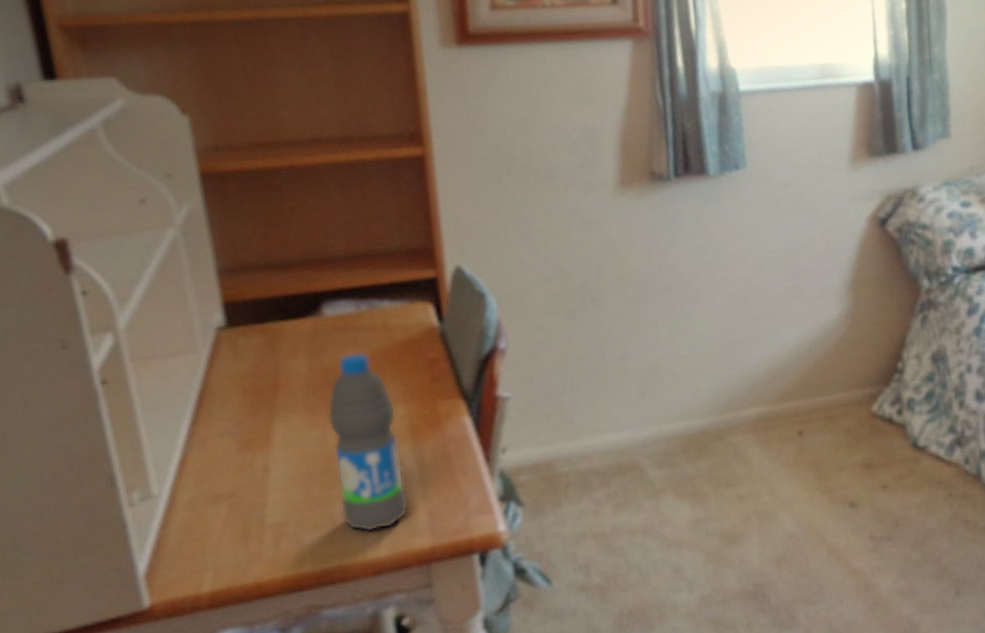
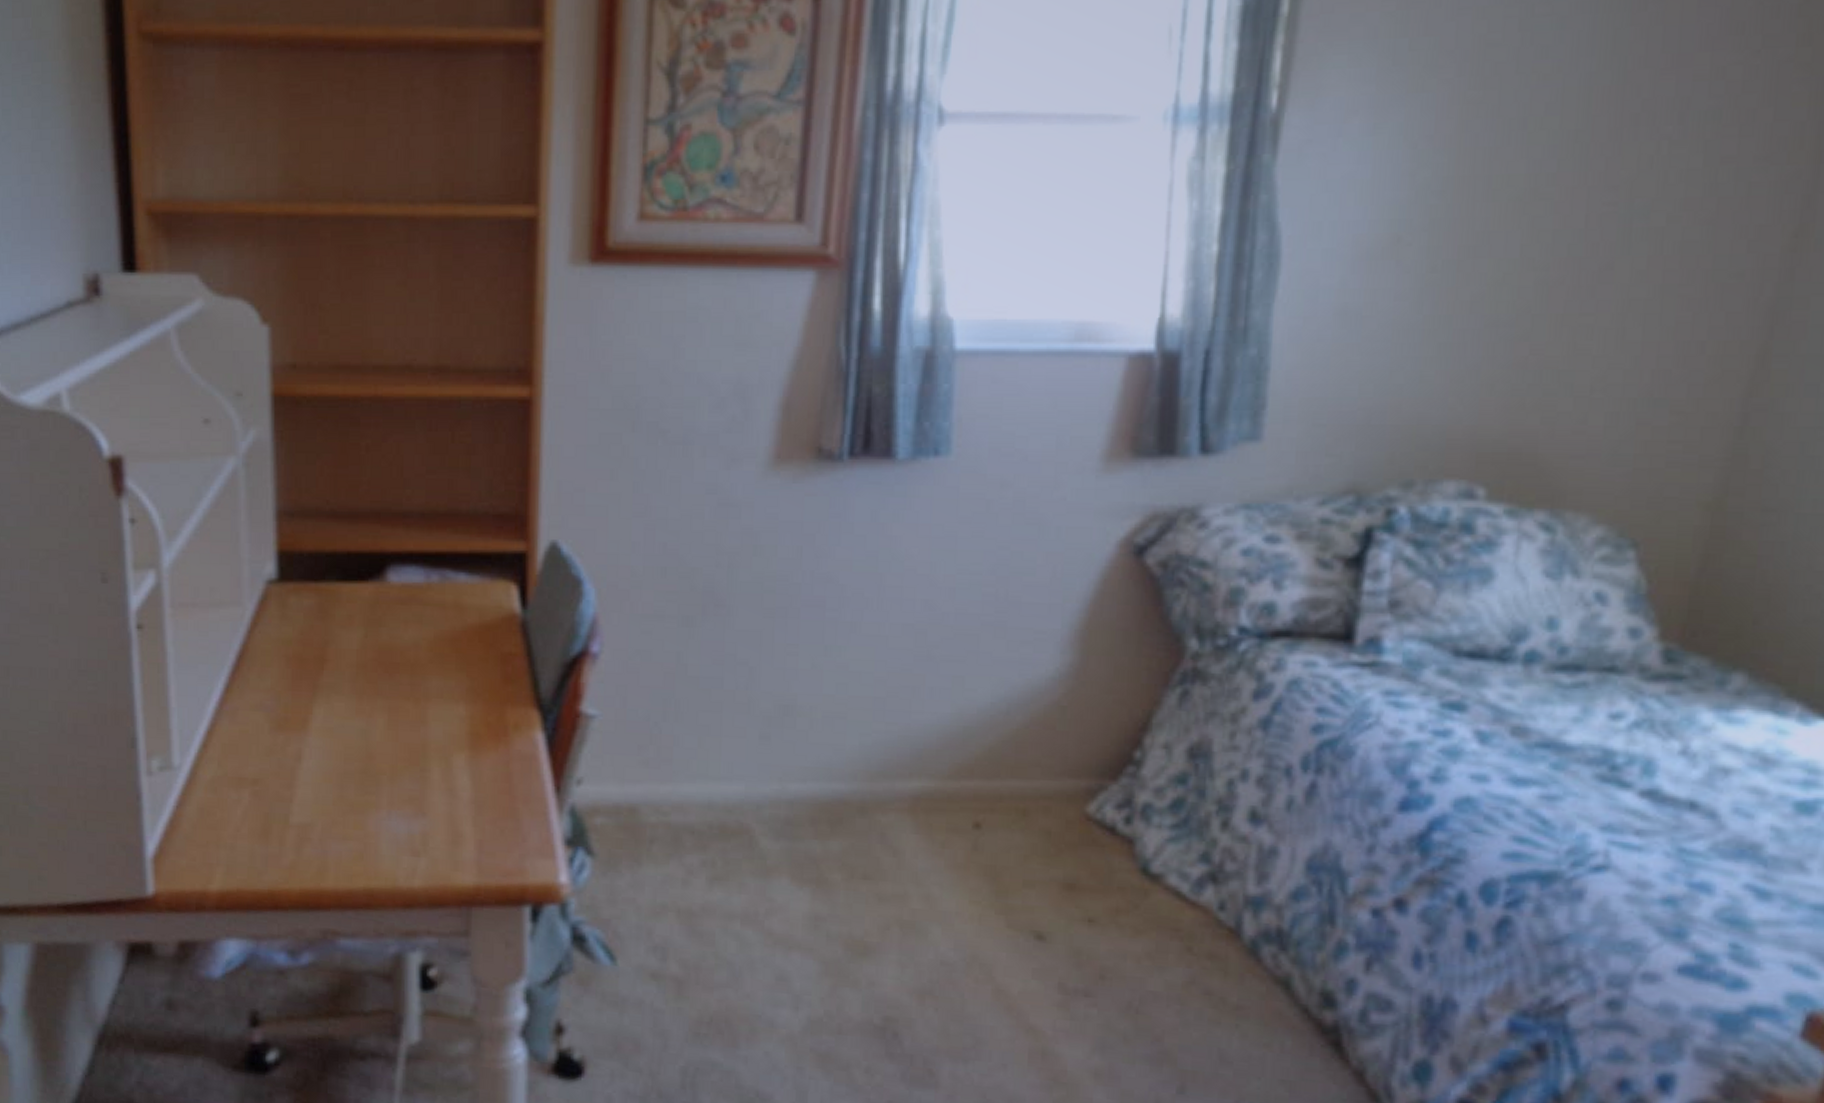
water bottle: present [327,352,409,533] -> none [376,631,456,855]

